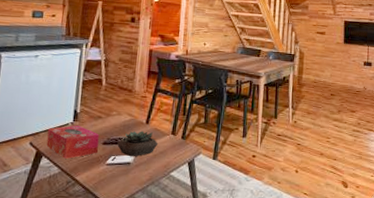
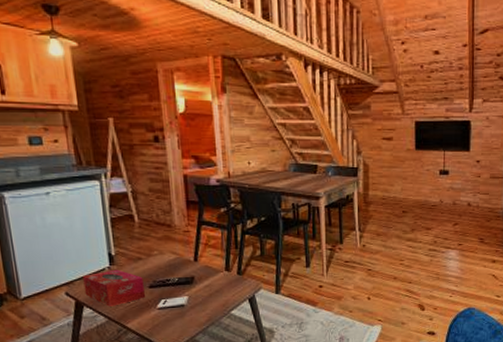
succulent plant: present [117,131,159,157] -> none [166,269,212,299]

